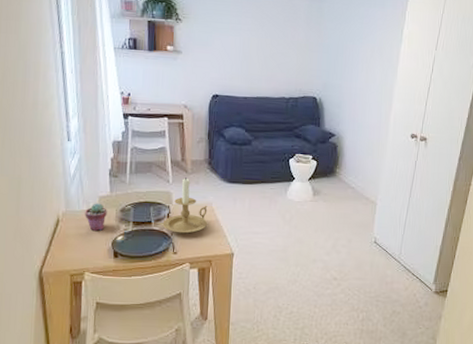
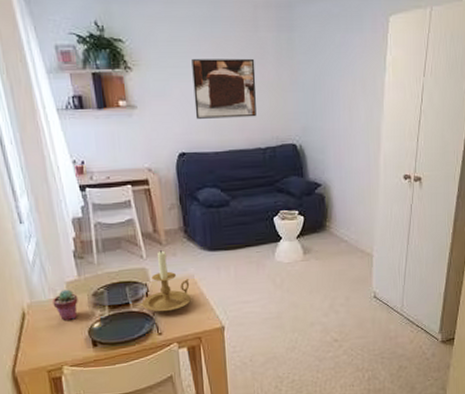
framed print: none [231,17,288,71] -> present [192,58,257,119]

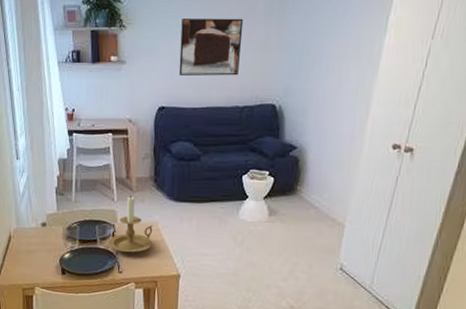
potted succulent: present [53,289,78,321] -> none [34,220,55,249]

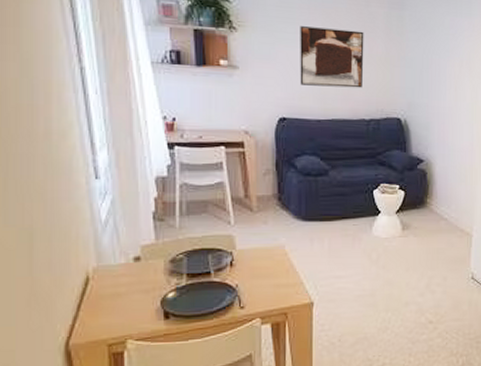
candle holder: present [107,196,153,253] -> none [224,217,281,284]

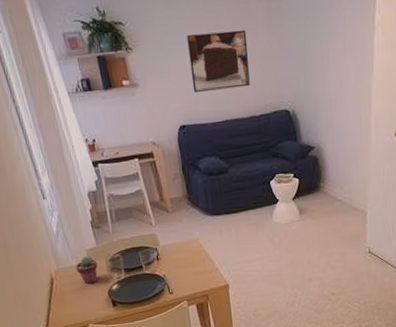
potted succulent: none [123,254,153,289] -> present [76,256,98,284]

